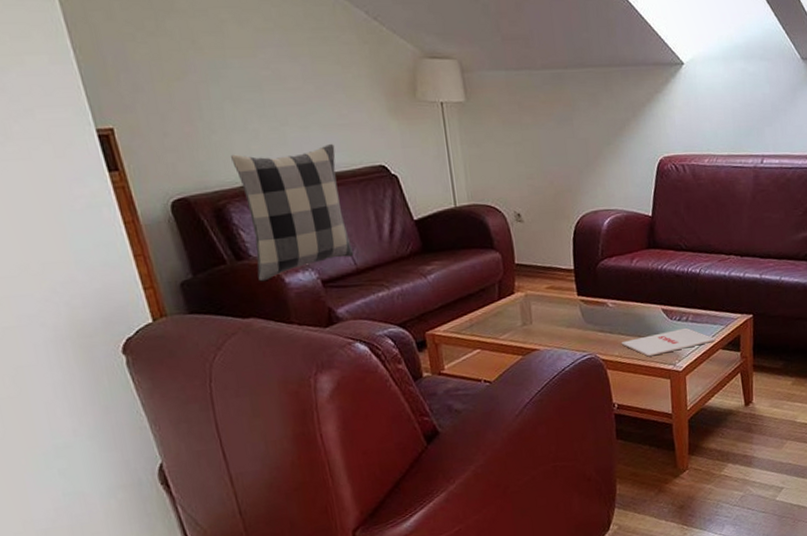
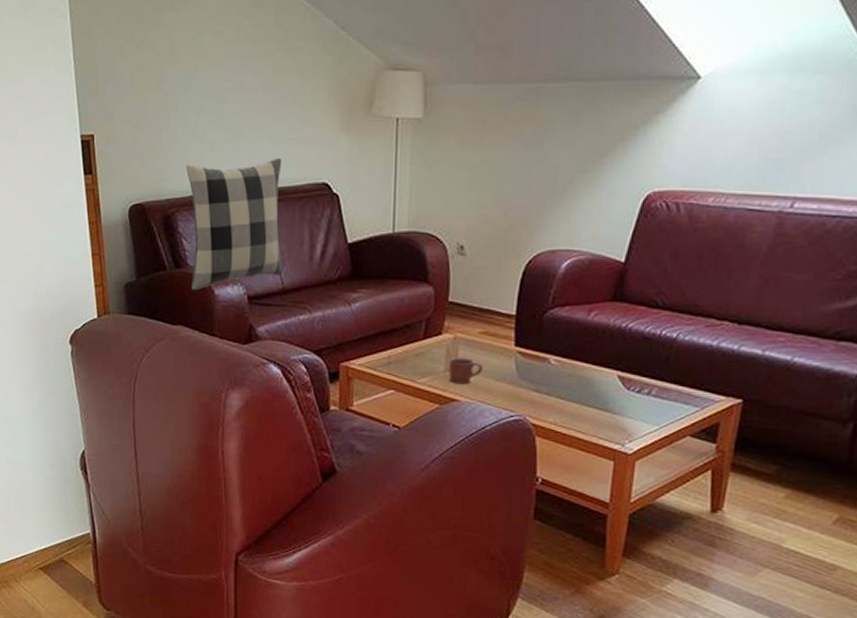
mug: none [525,311,554,335] -> present [449,358,483,383]
magazine: present [621,327,716,357] -> none [558,402,684,430]

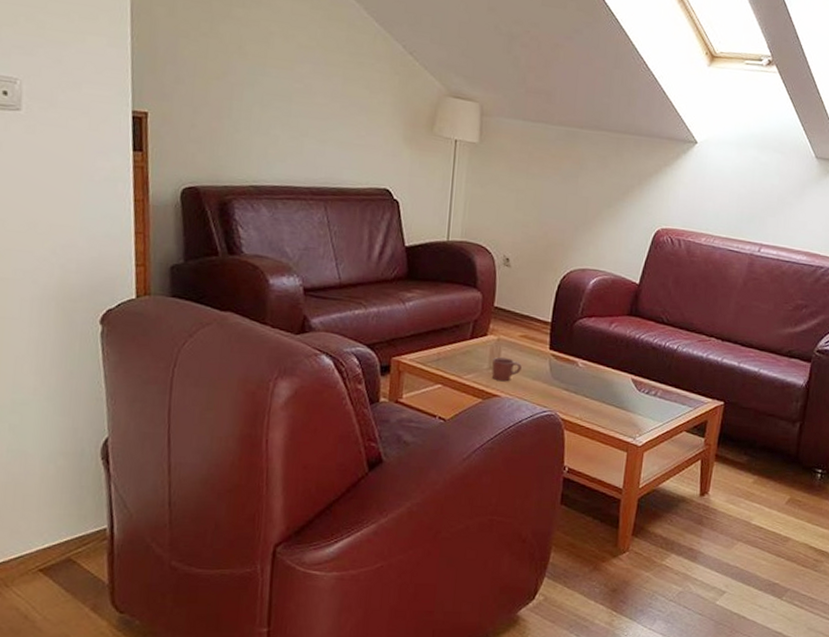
pillow: present [186,157,283,291] -> none [244,155,346,279]

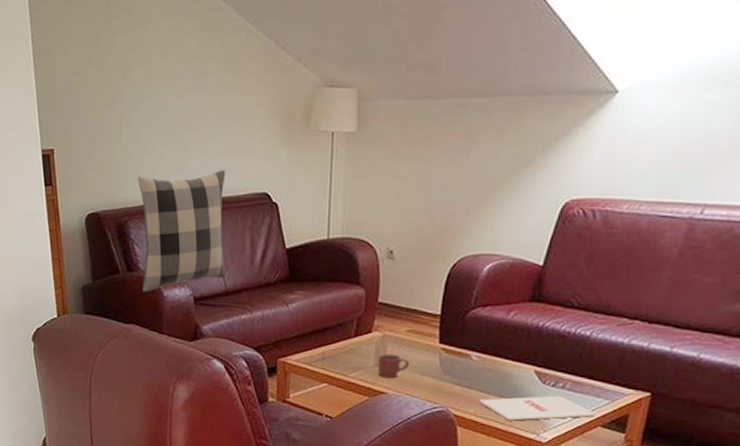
pillow: none [244,155,346,279] -> present [138,169,226,293]
magazine: none [584,402,682,426] -> present [478,395,596,421]

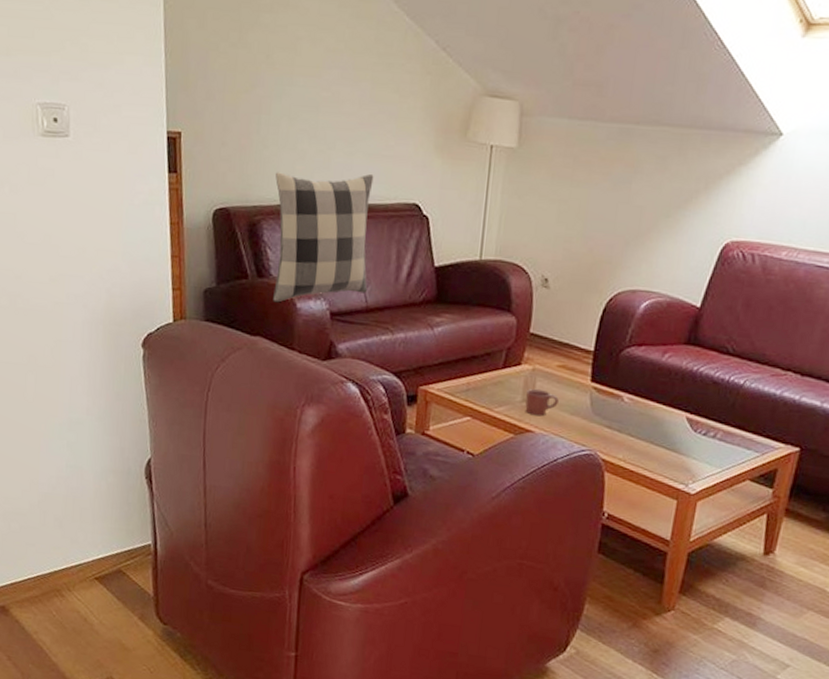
magazine: present [478,395,596,421] -> none [628,444,745,470]

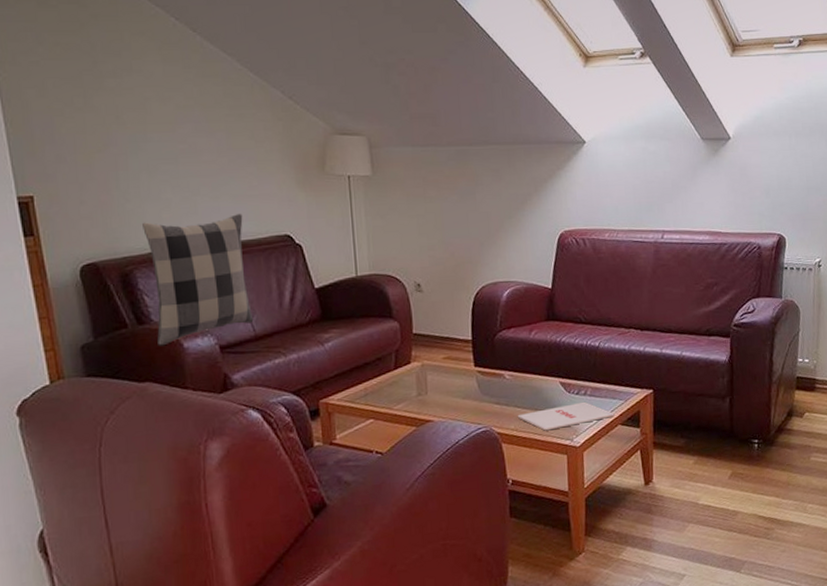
mug: present [525,389,559,415] -> none [420,382,450,406]
magazine: none [628,444,745,470] -> present [517,401,615,431]

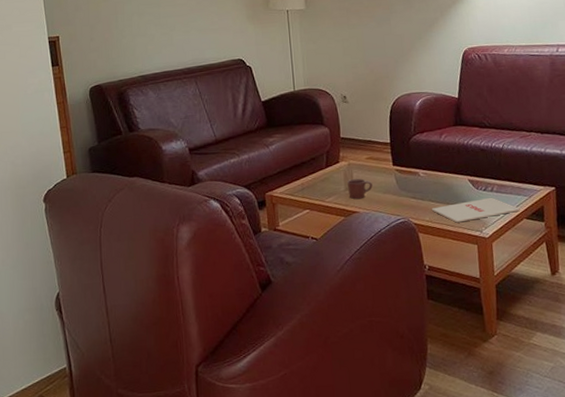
pillow: present [142,213,254,346] -> none [134,43,215,149]
mug: none [420,382,450,406] -> present [347,179,373,199]

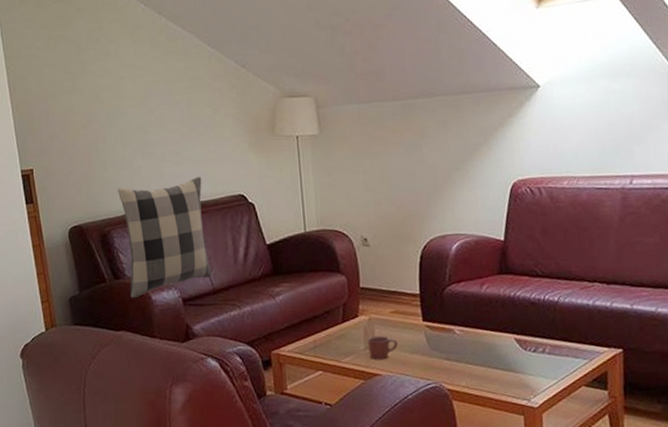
pillow: none [134,43,215,149] -> present [118,176,212,299]
magazine: present [431,197,520,223] -> none [468,360,578,390]

